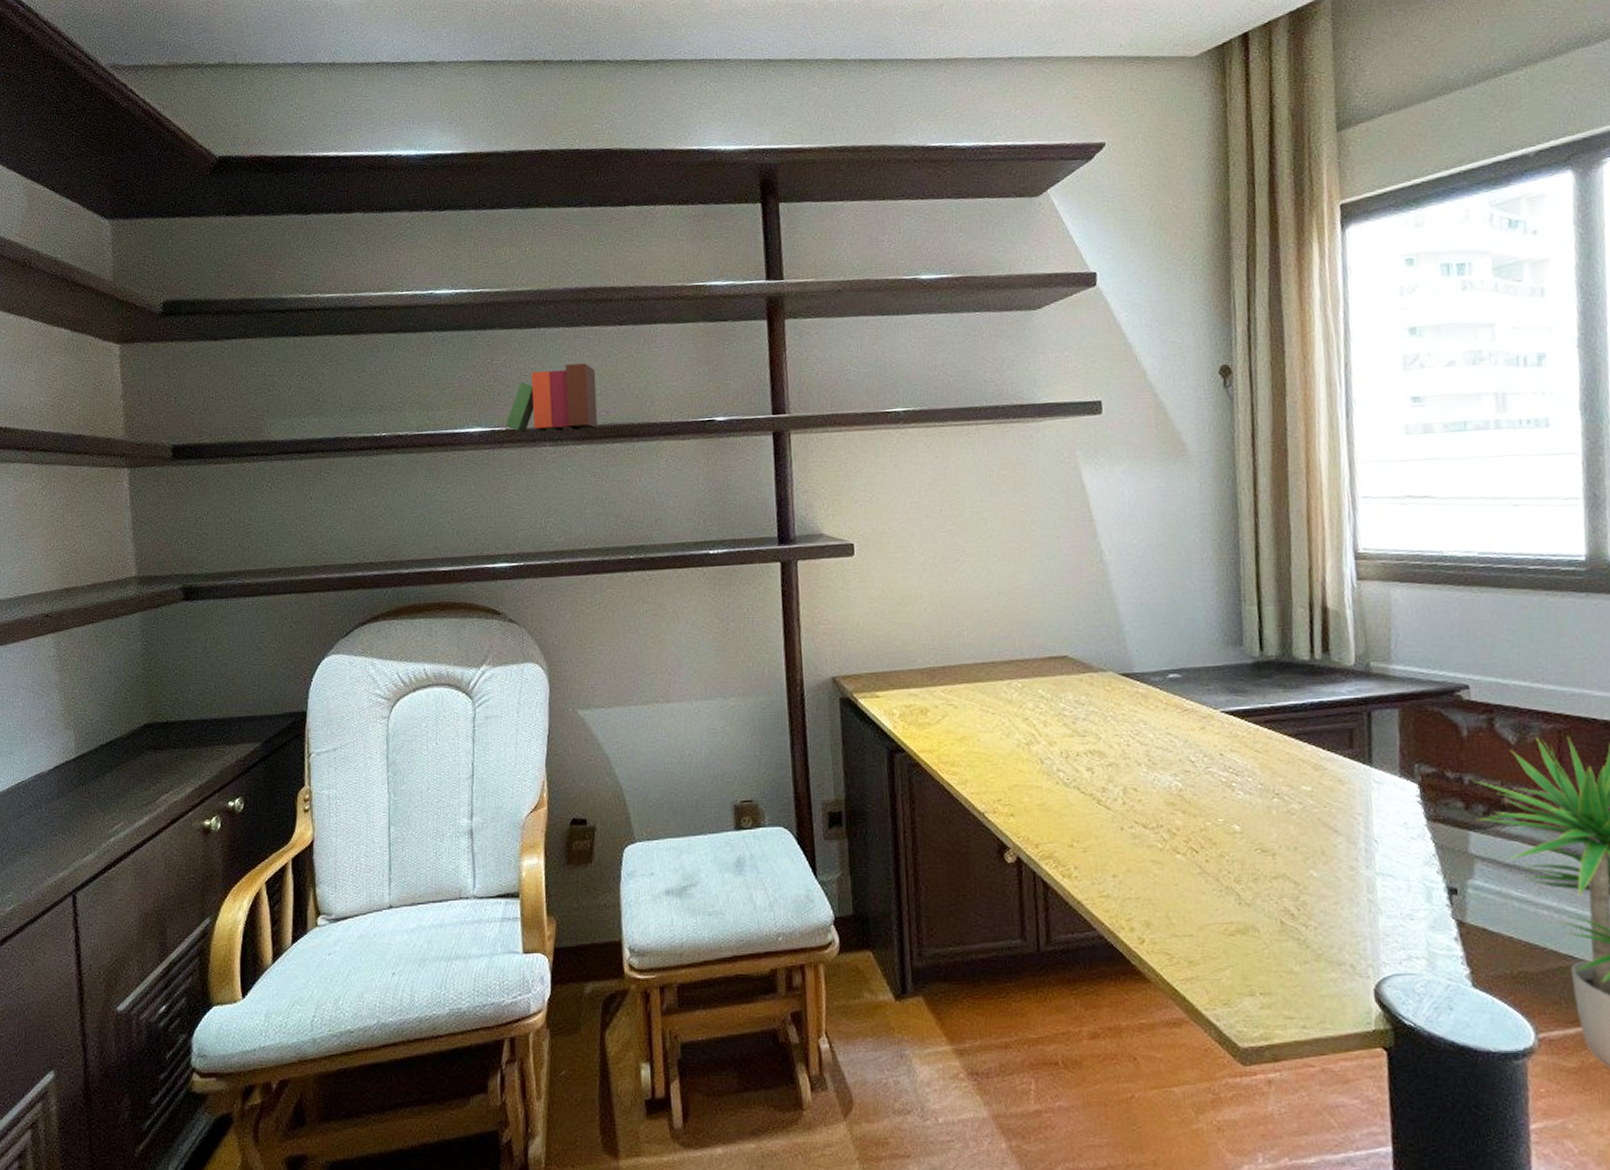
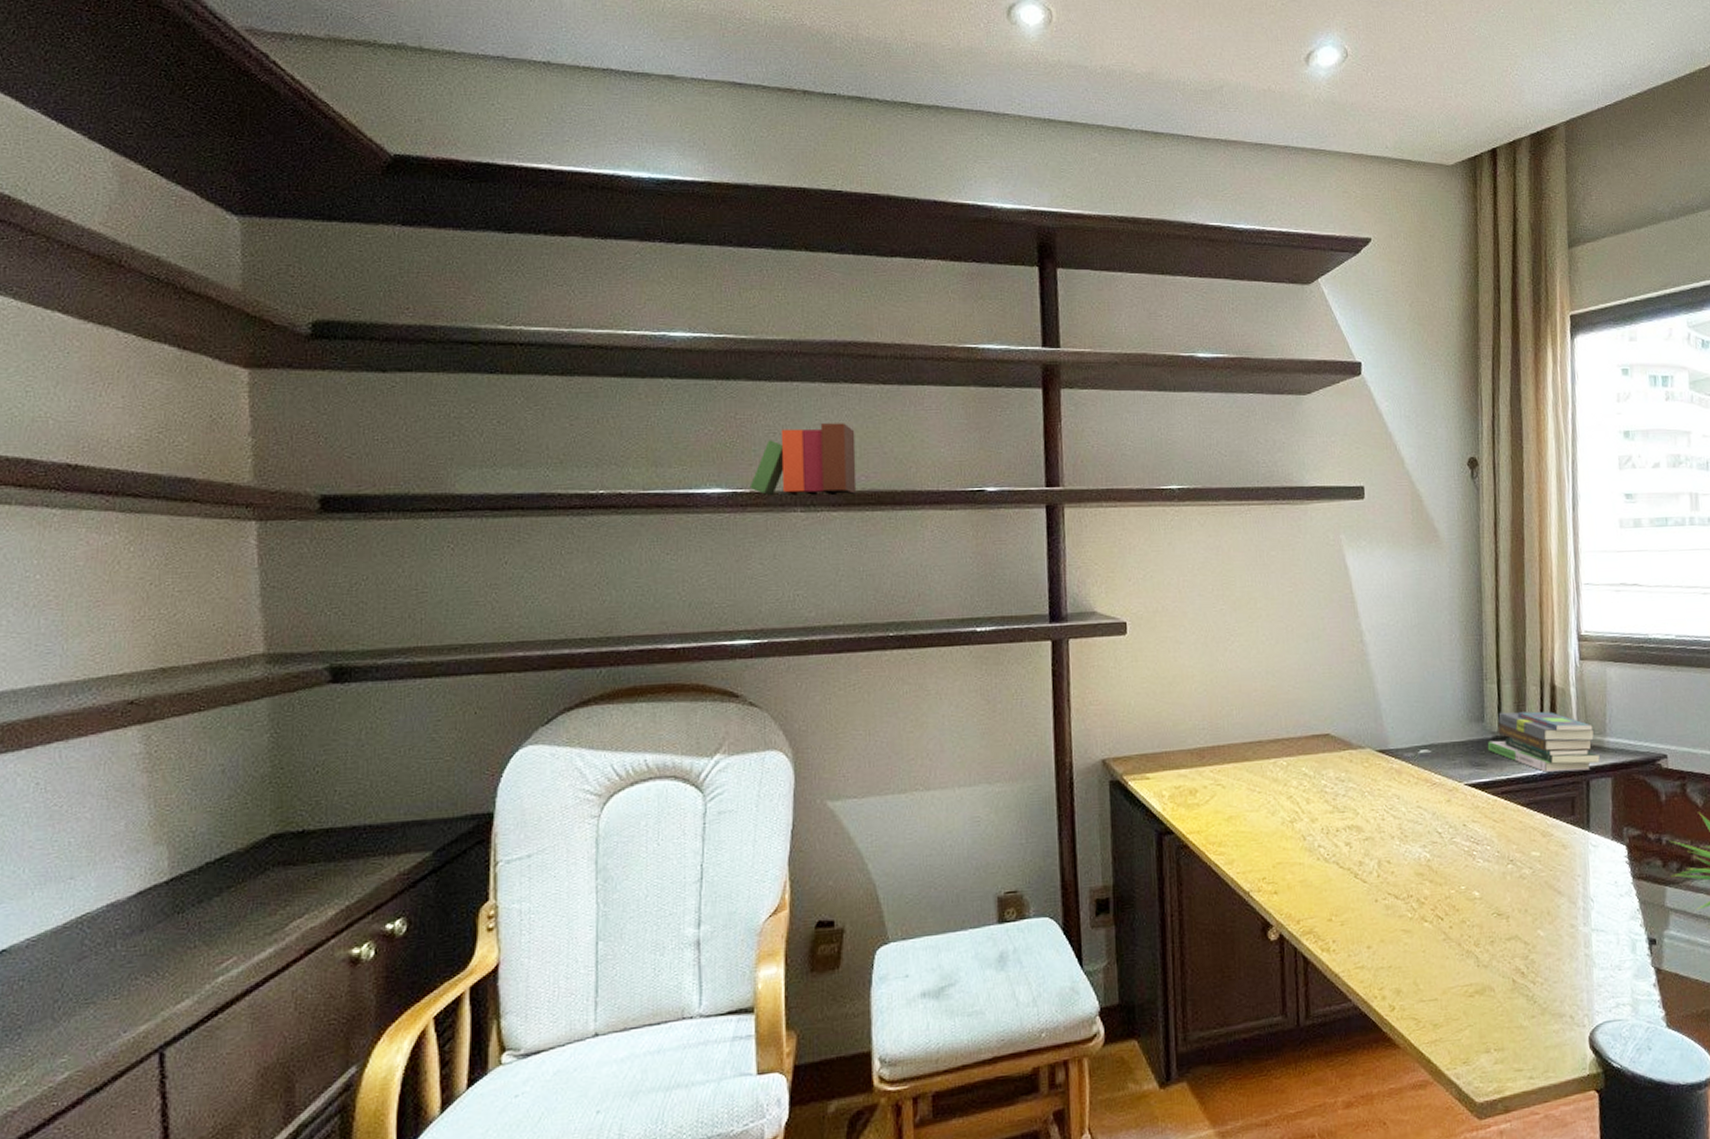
books: none [1247,635,1384,701] -> present [1487,711,1600,772]

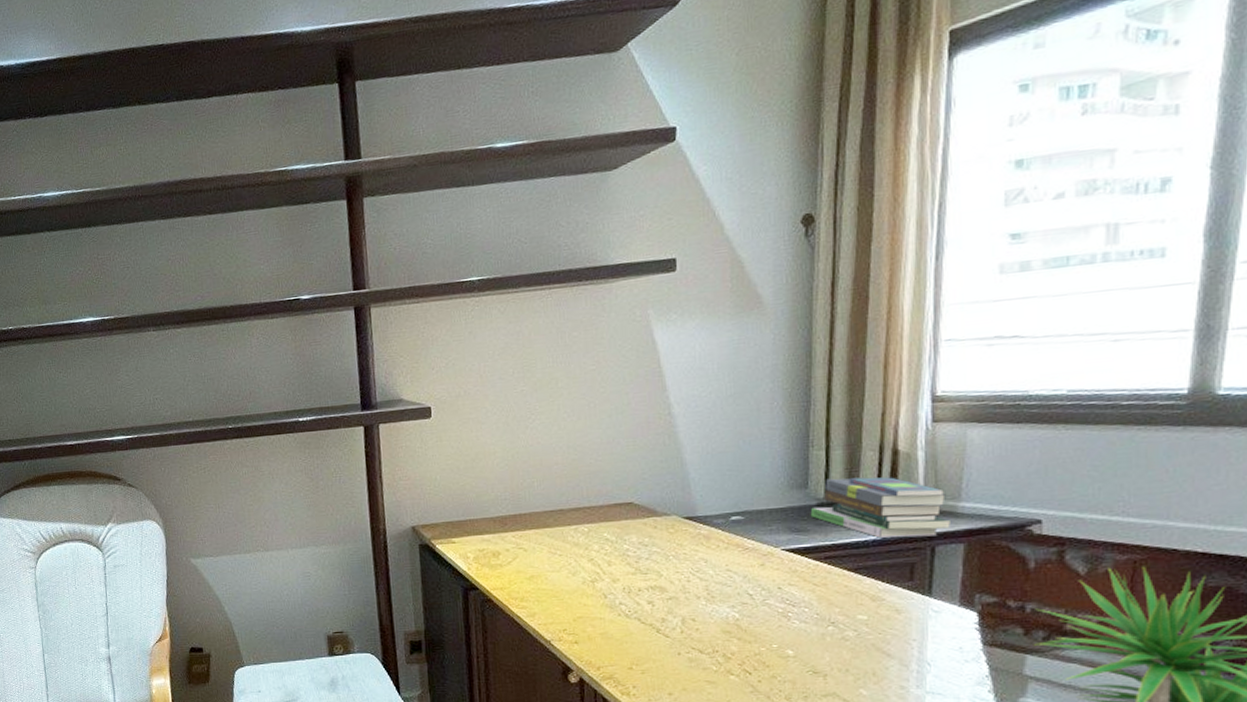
books: present [749,423,857,496] -> none [113,252,195,320]

